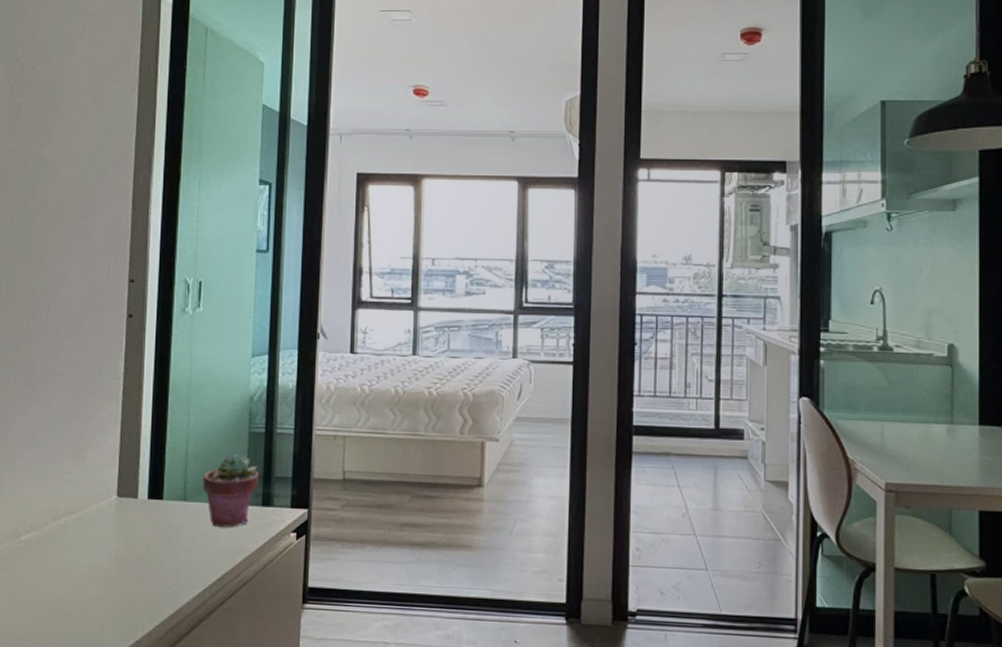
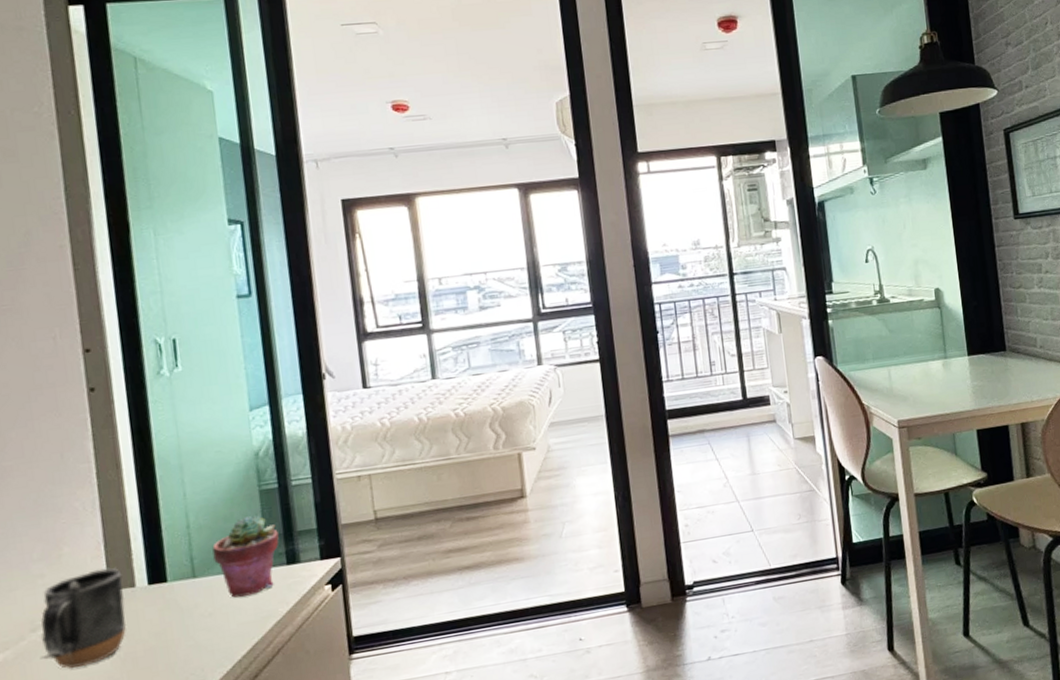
mug: none [56,476,129,561] -> present [40,566,127,669]

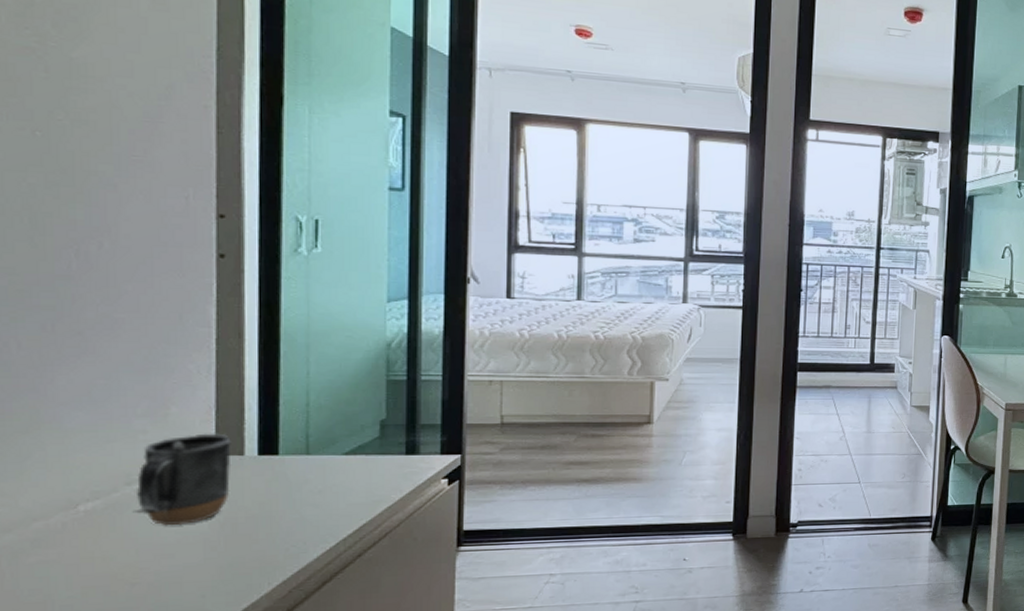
potted succulent: present [212,515,279,598] -> none [330,402,401,479]

